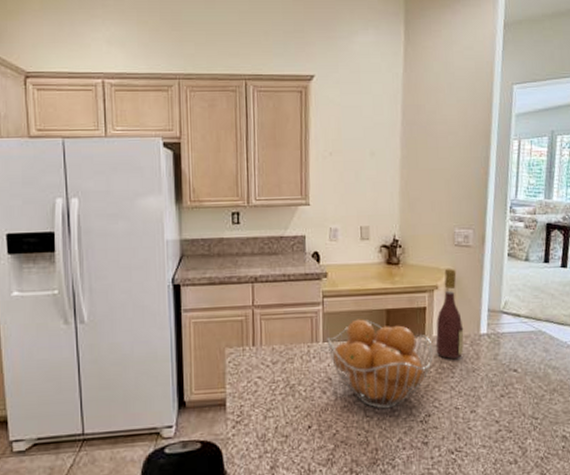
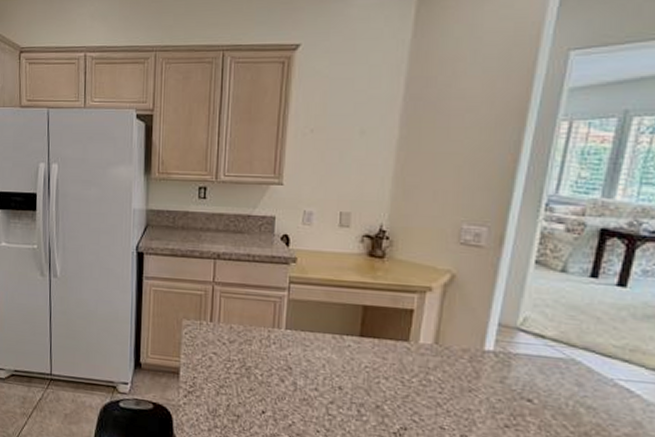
fruit basket: present [327,319,433,409] -> none [290,311,418,412]
wine bottle: present [436,268,464,359] -> none [421,268,462,373]

